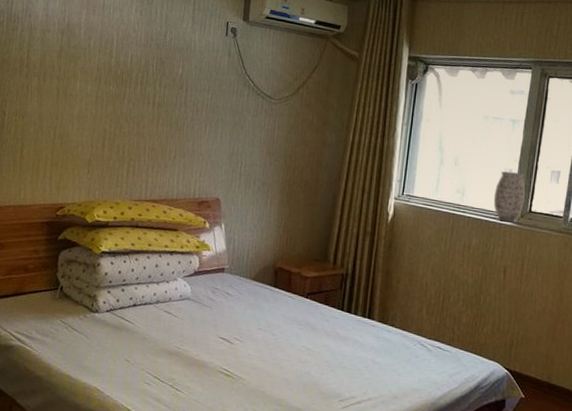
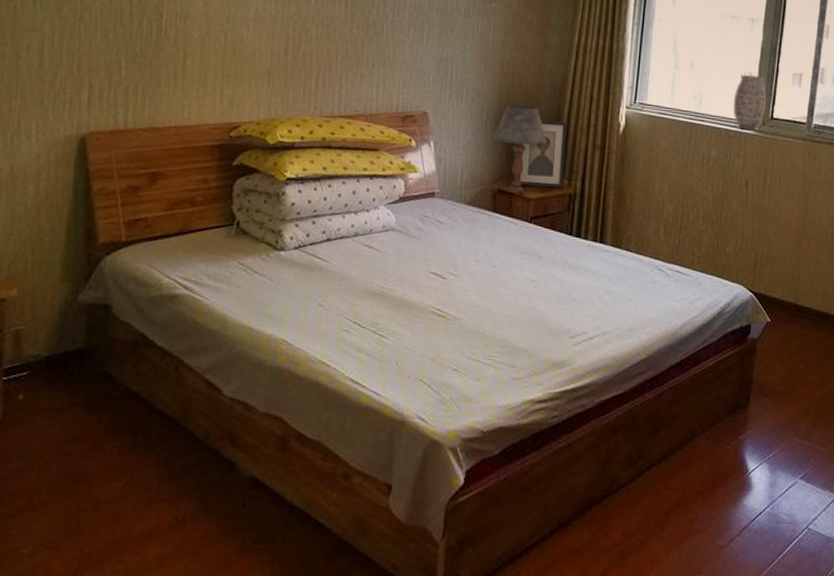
table lamp: none [275,193,323,272] -> present [493,104,547,194]
picture frame: none [296,208,342,268] -> present [518,120,568,188]

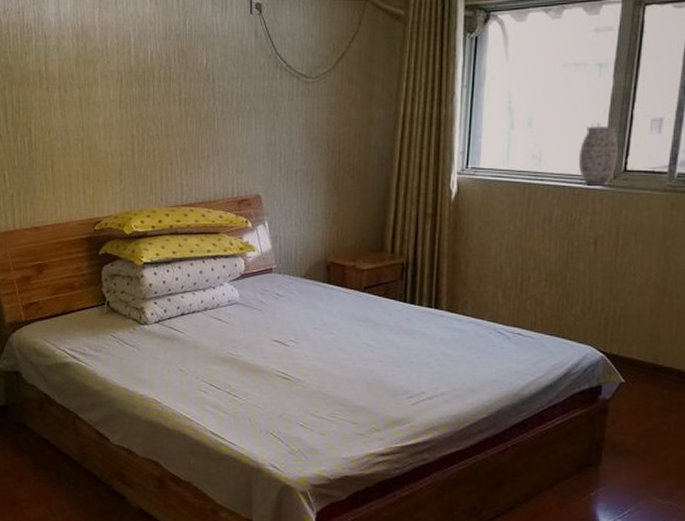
table lamp: present [493,104,547,194] -> none [323,180,376,265]
picture frame: present [518,120,568,188] -> none [349,193,397,258]

